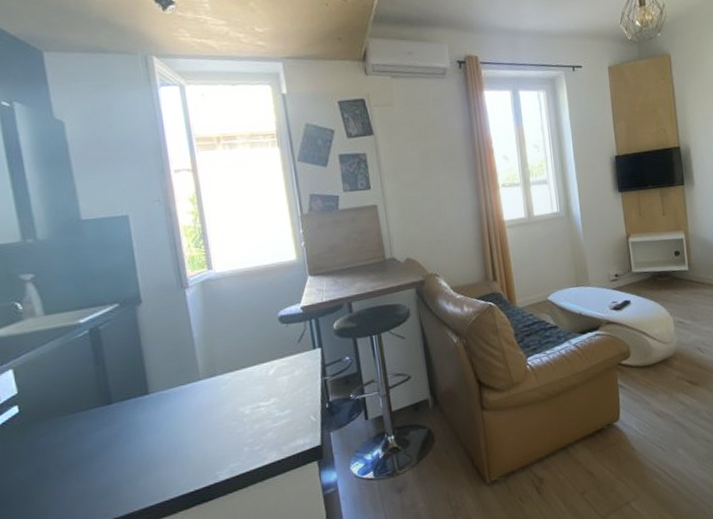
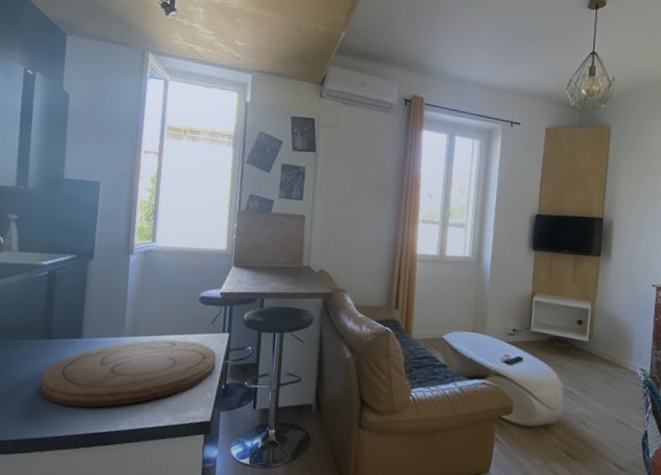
cutting board: none [110,366,314,473] -> present [41,339,217,408]

